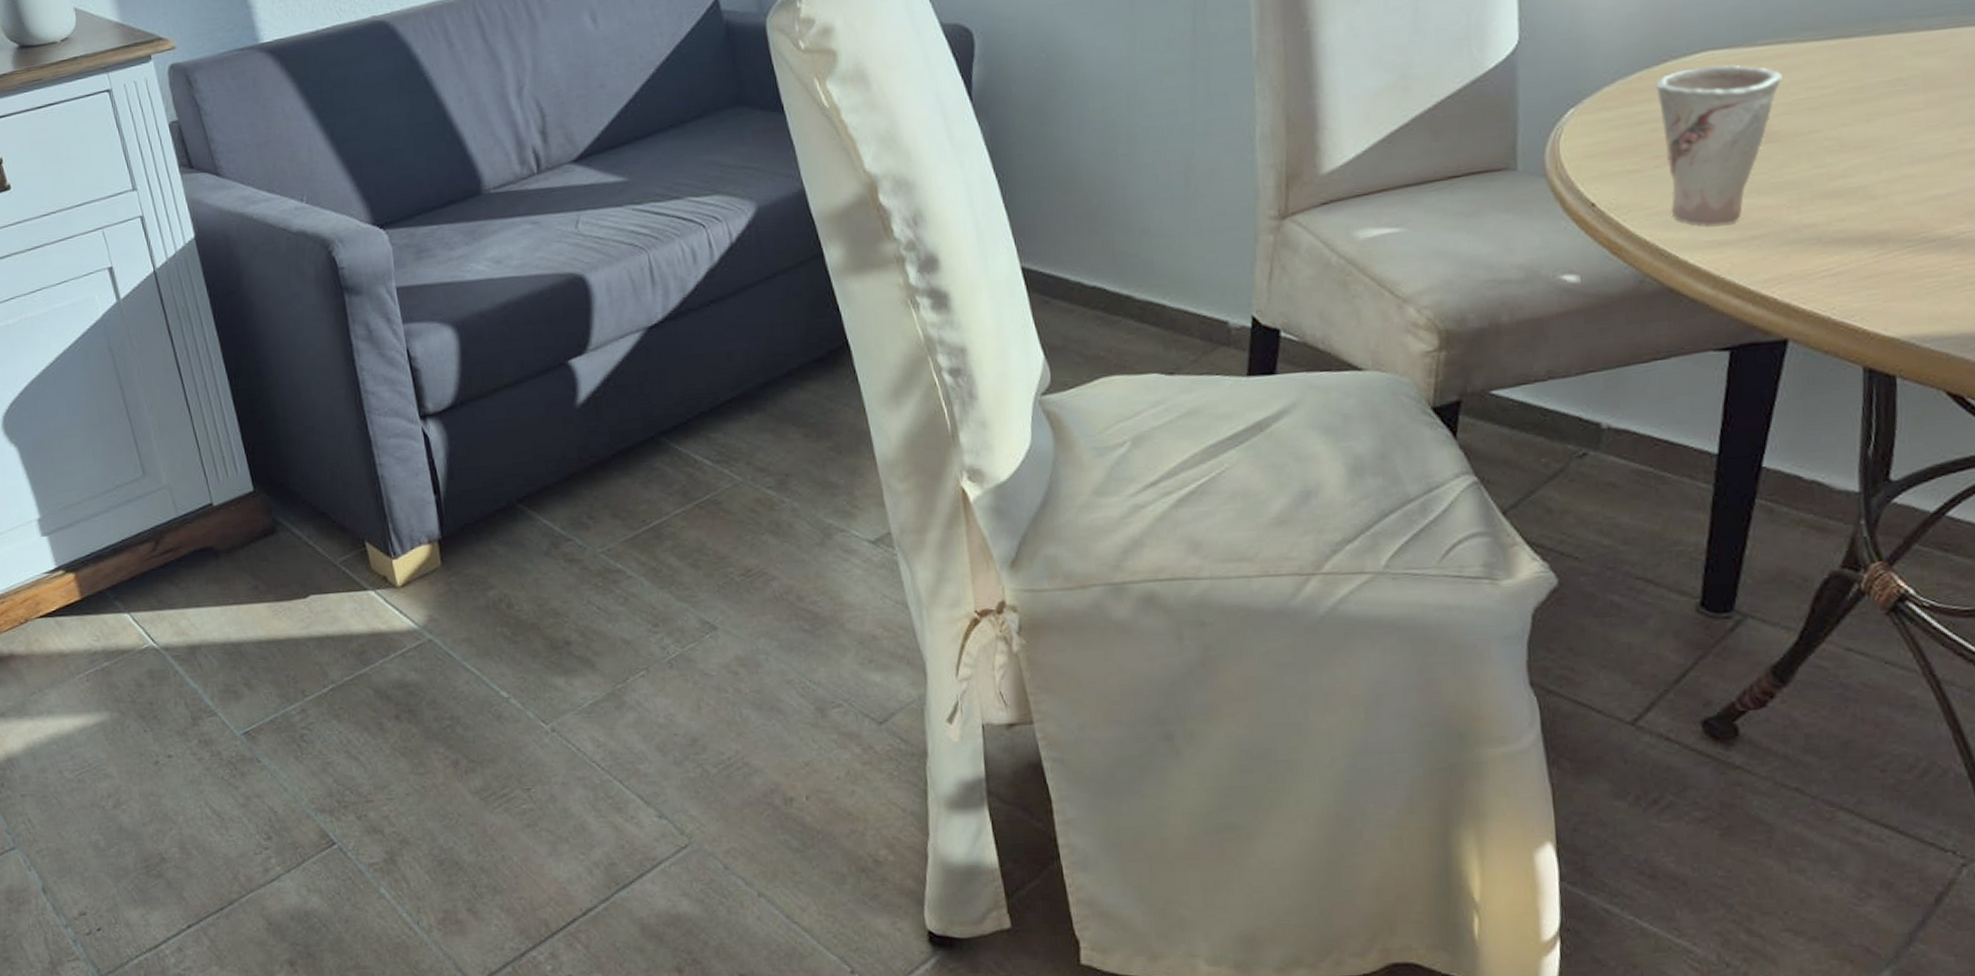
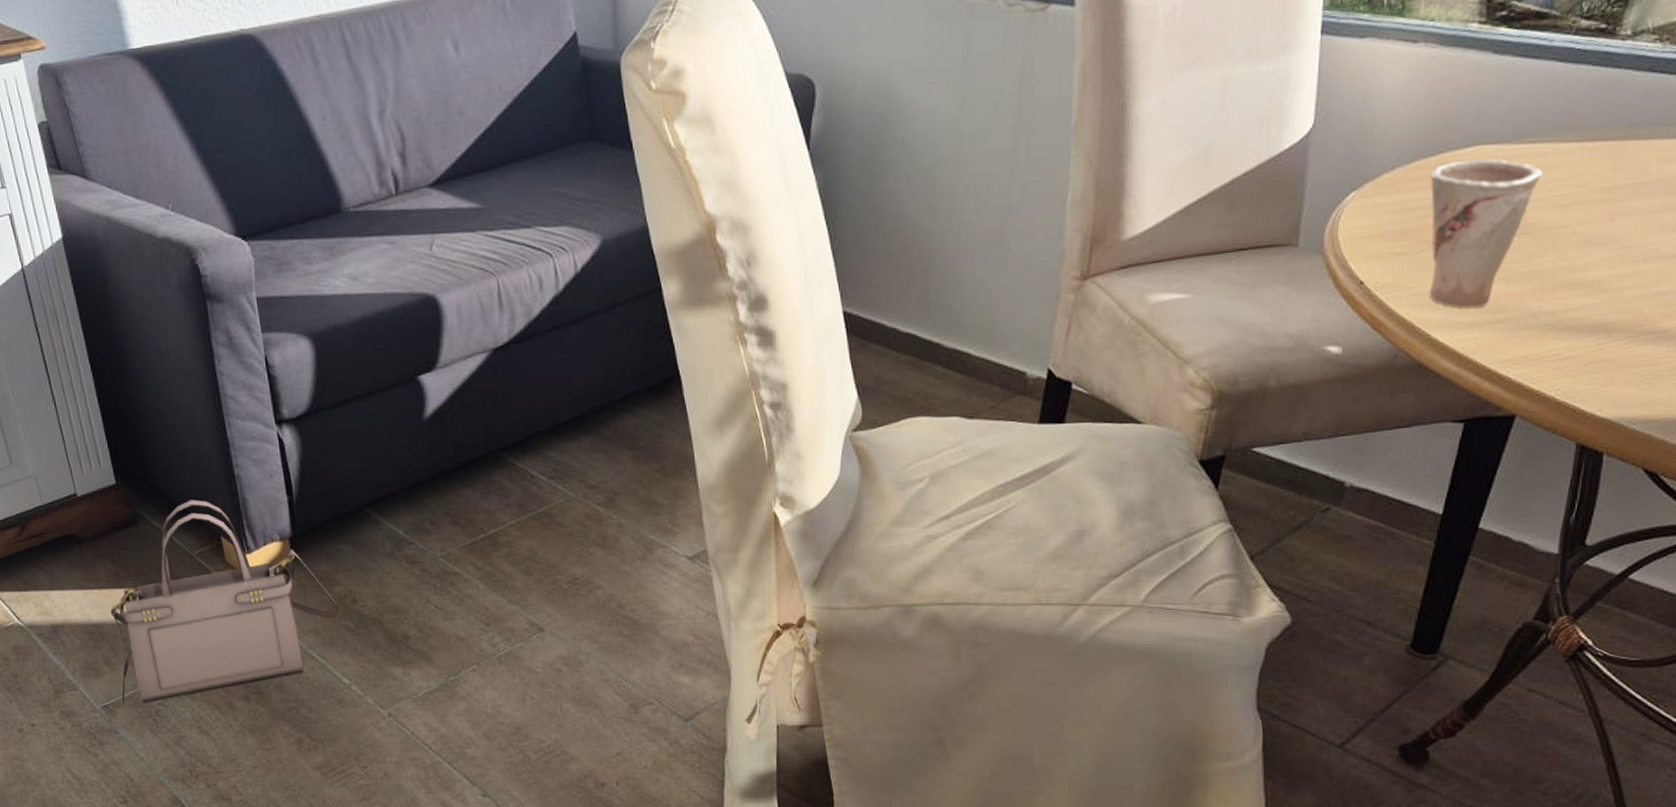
handbag: none [250,503,494,729] -> present [110,499,339,704]

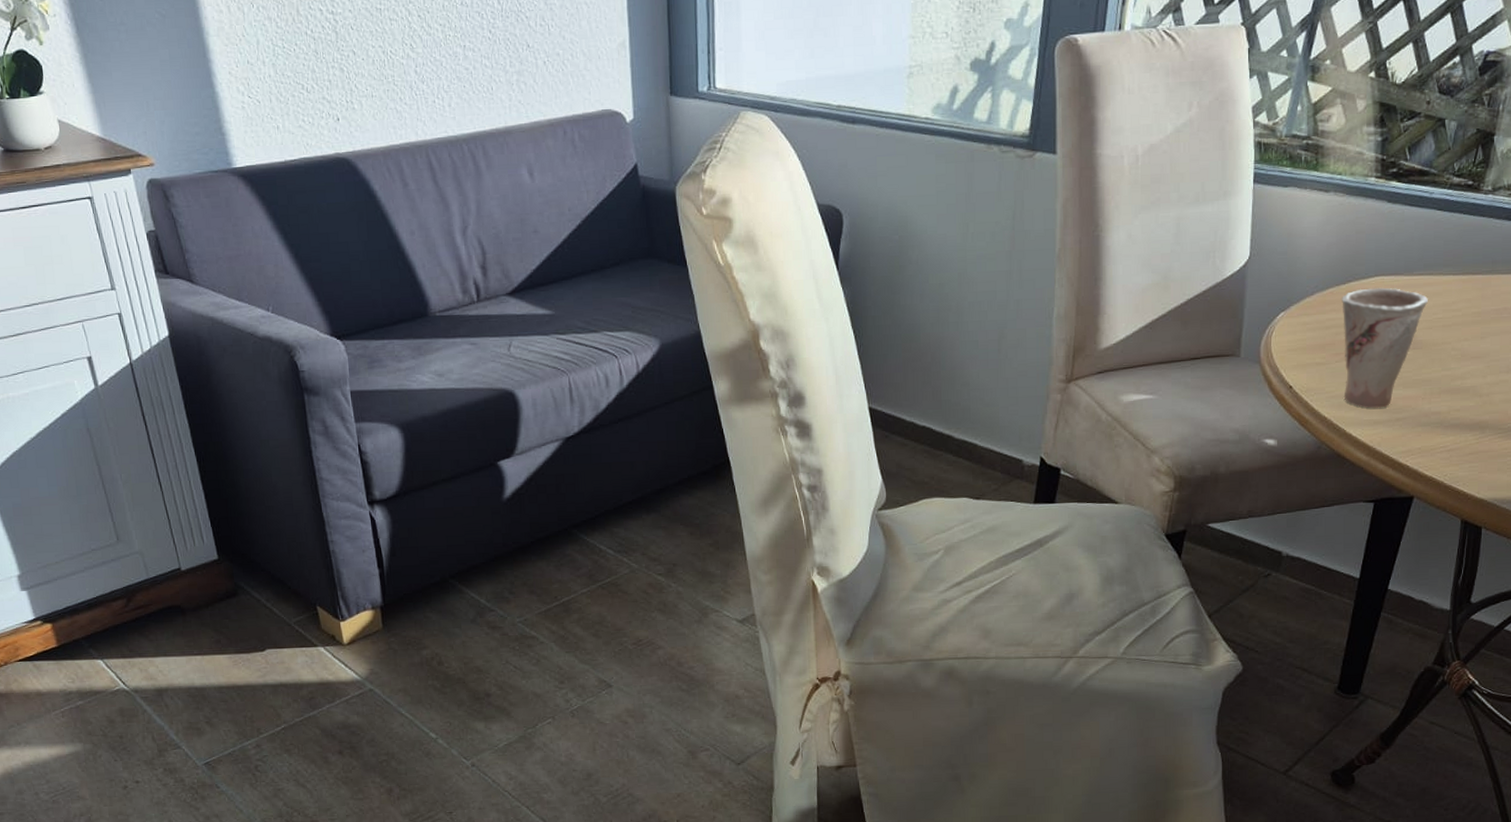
handbag: present [110,499,339,704] -> none [212,573,426,760]

